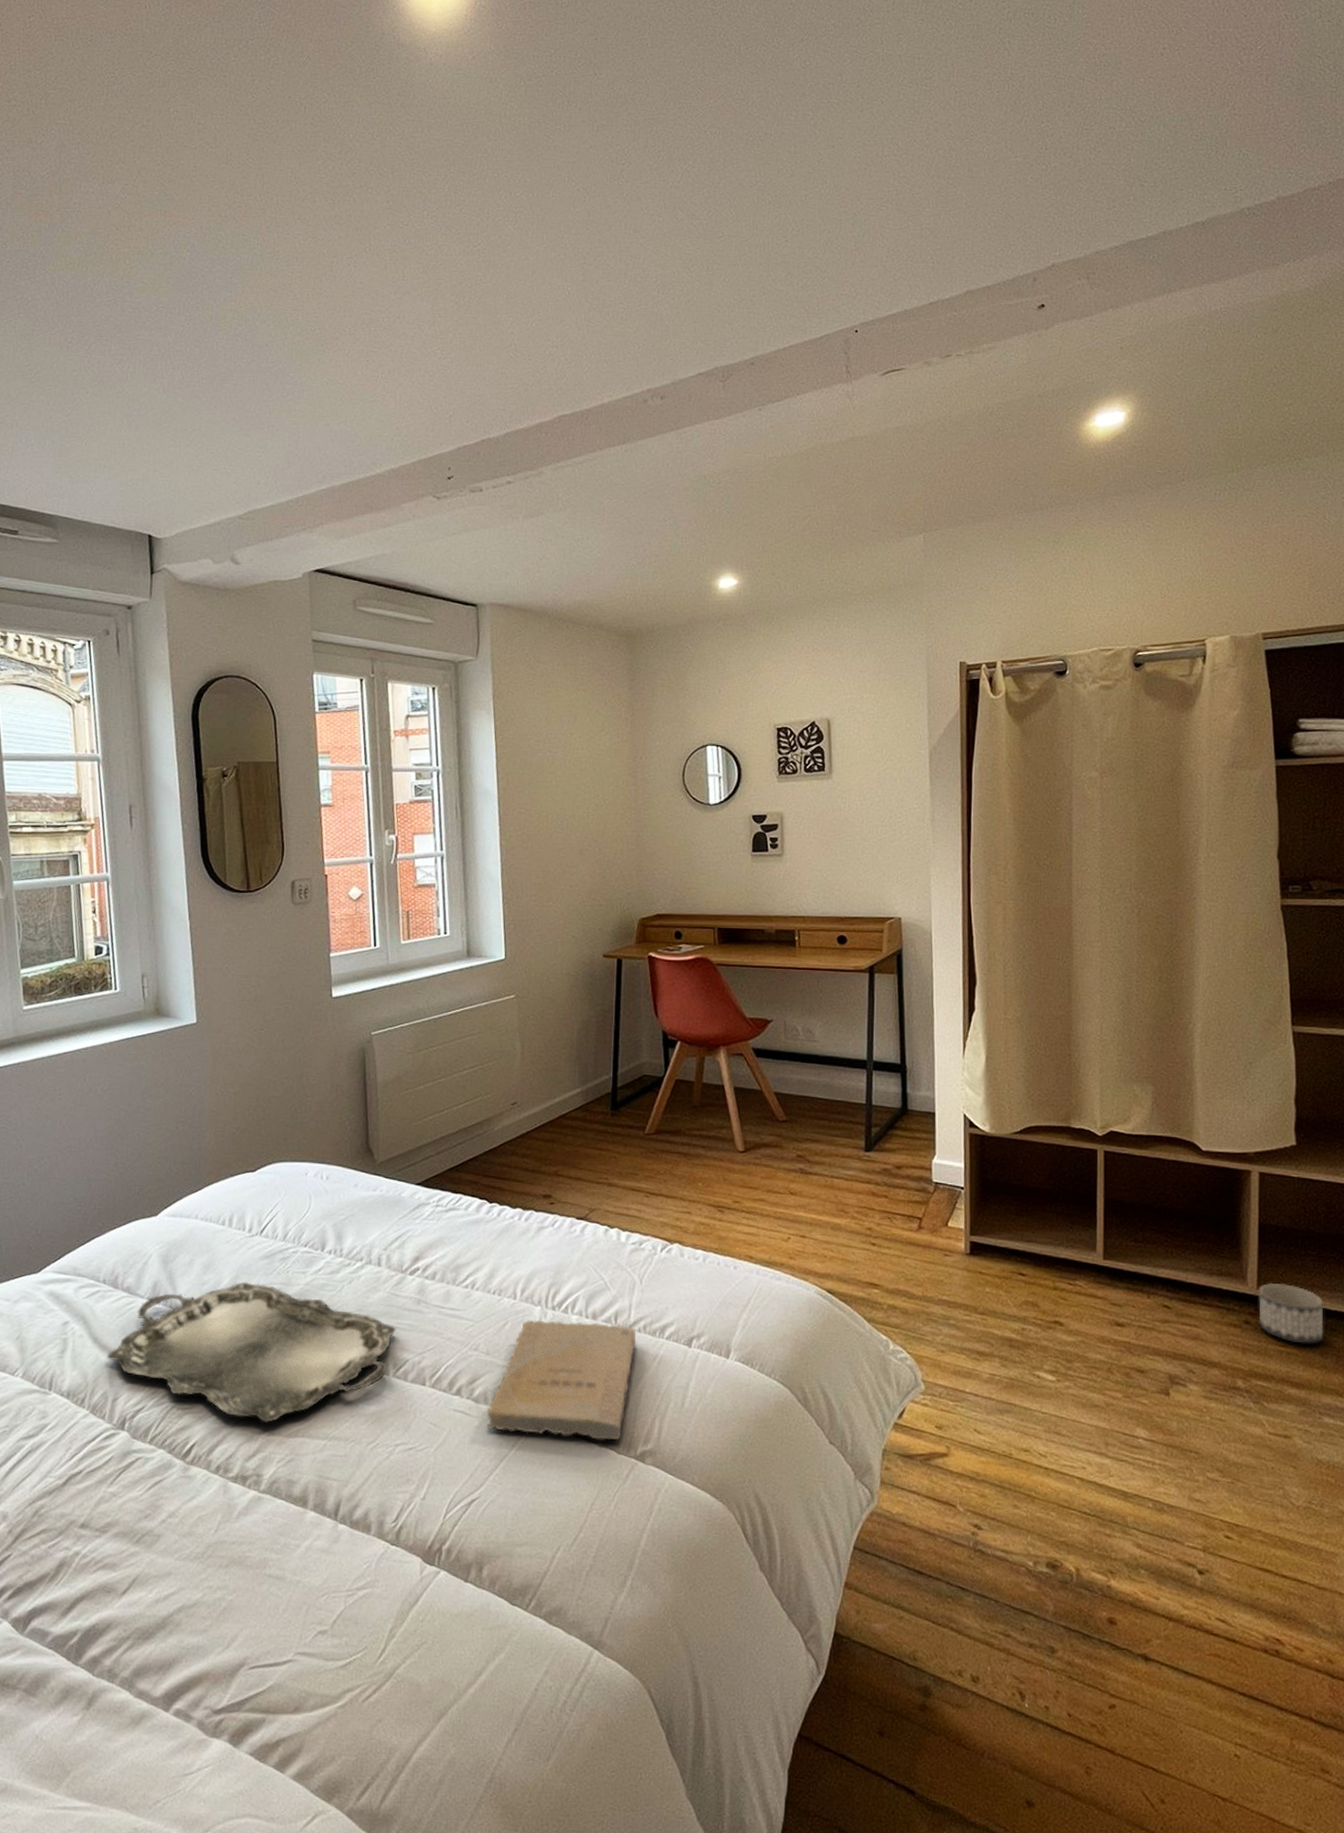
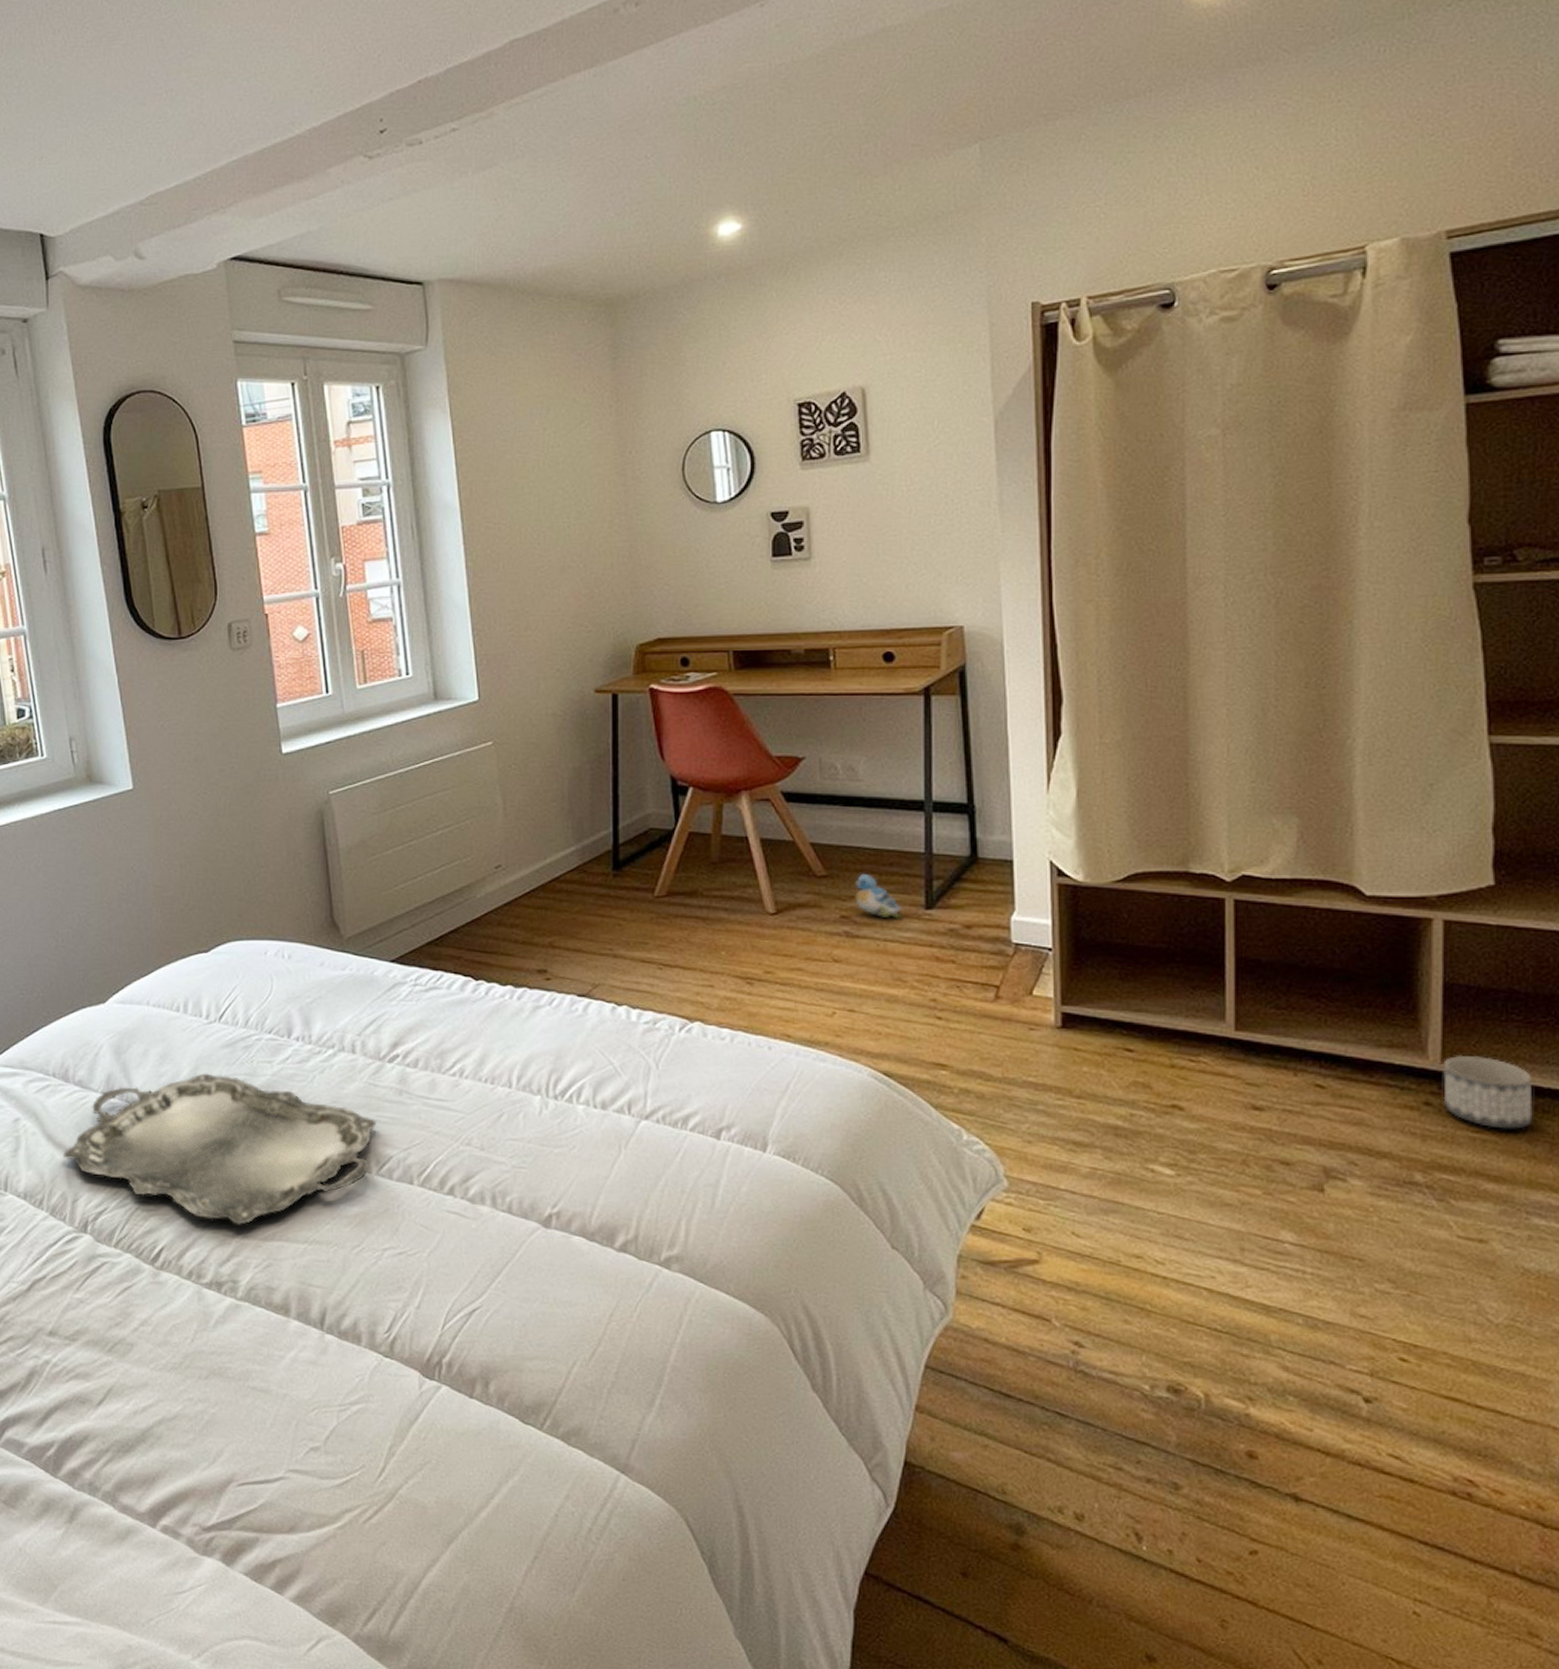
book: present [486,1320,637,1441] -> none [484,1110,655,1245]
plush toy: none [809,1119,847,1159] -> present [855,873,903,919]

